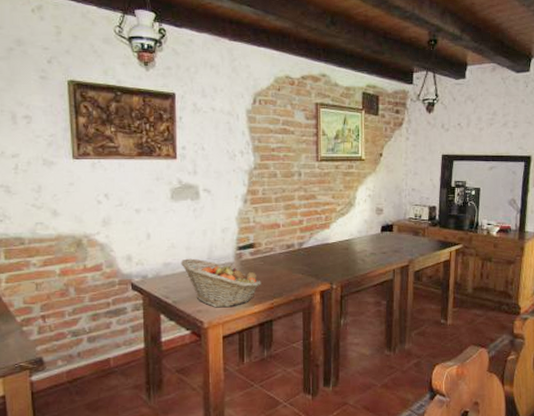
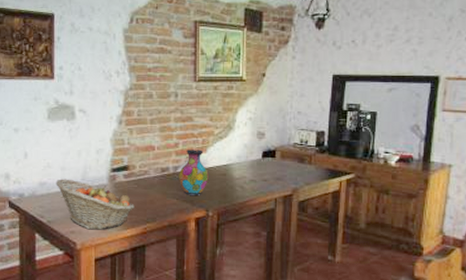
vase: none [304,226,332,270] -> present [179,149,209,195]

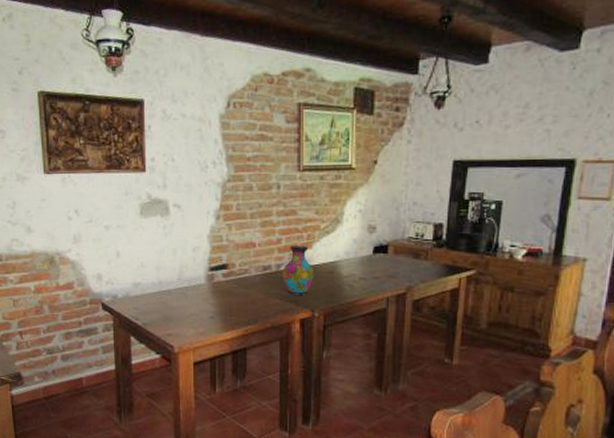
fruit basket: present [56,179,135,230] -> none [150,279,235,333]

